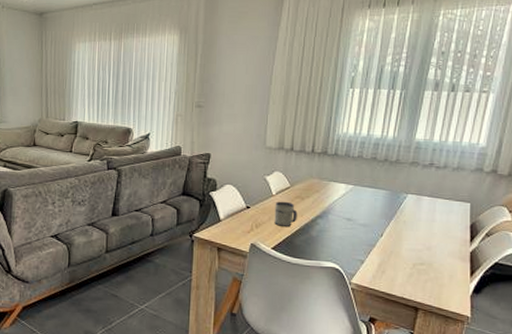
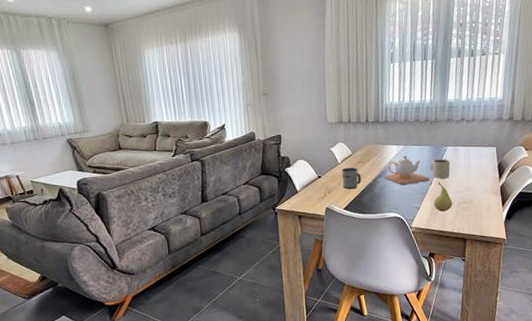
teapot: none [324,197,382,232] -> present [384,155,430,185]
fruit: none [382,234,406,272] -> present [433,182,452,212]
mug: none [383,207,410,231] -> present [430,159,451,179]

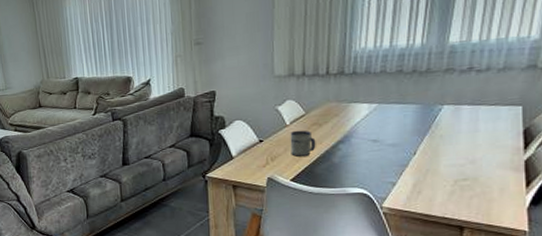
teapot: present [384,155,430,185] -> none [347,116,414,154]
mug: present [430,159,451,179] -> none [415,121,447,147]
fruit: present [433,182,452,212] -> none [417,151,445,191]

